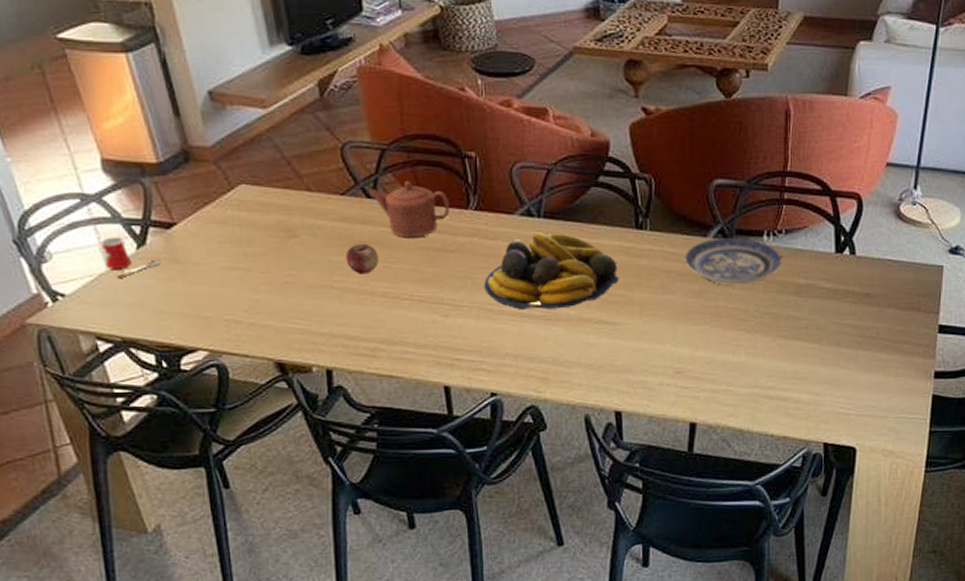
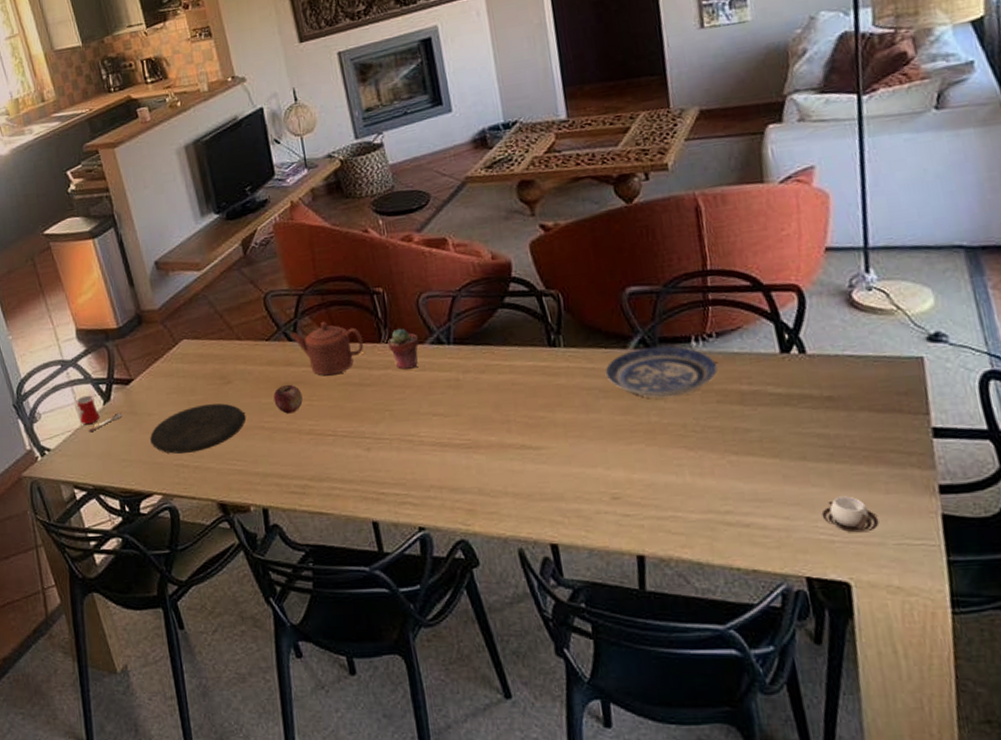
plate: none [196,257,313,308] -> present [150,403,246,454]
potted succulent: none [476,196,509,238] -> present [388,328,420,370]
fruit bowl: present [484,233,619,310] -> none [402,358,538,439]
cup: none [844,377,886,408] -> present [821,496,879,533]

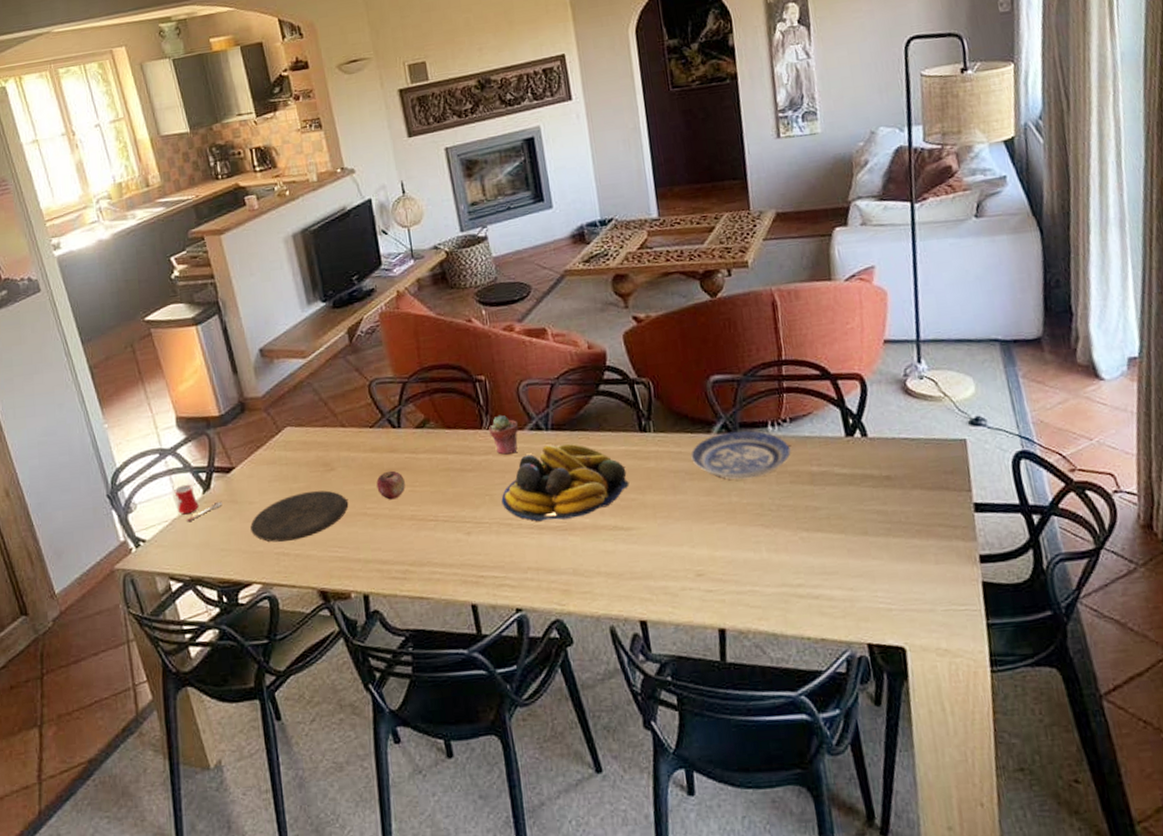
teapot: present [289,321,364,376] -> none [393,408,466,462]
fruit bowl: none [402,358,538,439] -> present [501,443,629,522]
cup: present [821,496,879,533] -> none [880,567,930,601]

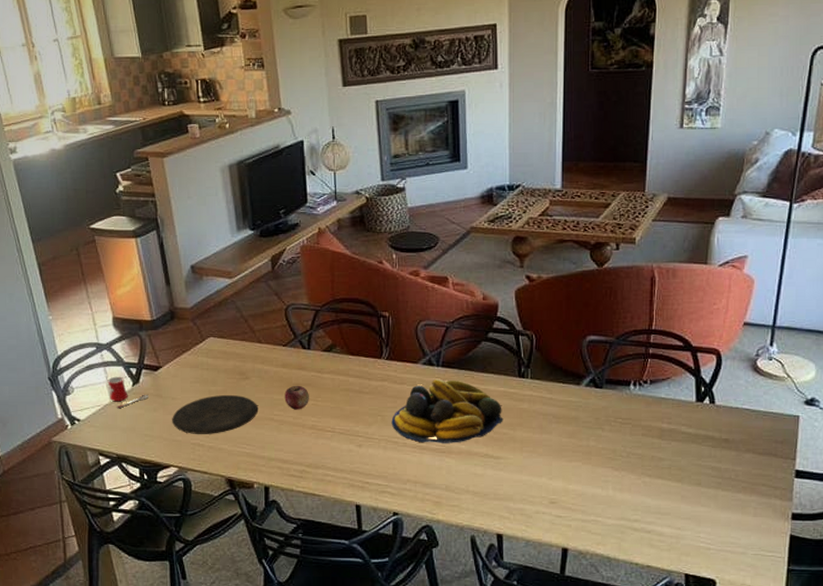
potted succulent: present [489,414,519,455] -> none [387,348,414,383]
plate: present [691,430,791,479] -> none [560,386,647,428]

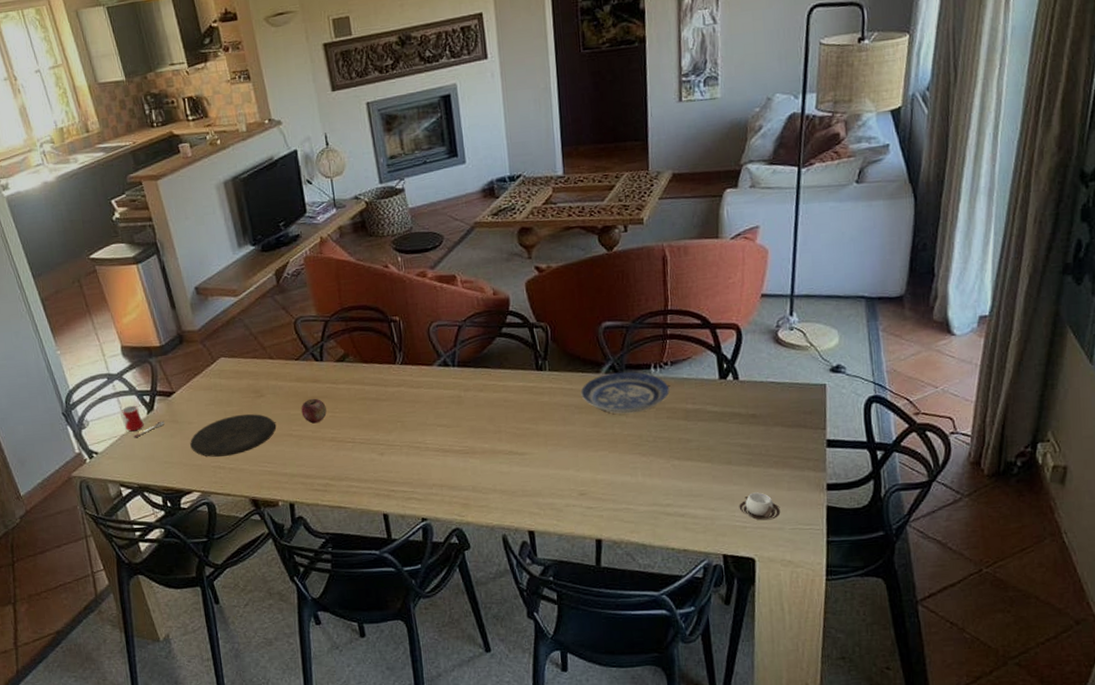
fruit bowl: present [391,379,503,443] -> none [411,379,525,446]
plate: none [560,386,647,428] -> present [580,371,670,414]
cup: none [704,515,745,544] -> present [739,492,781,521]

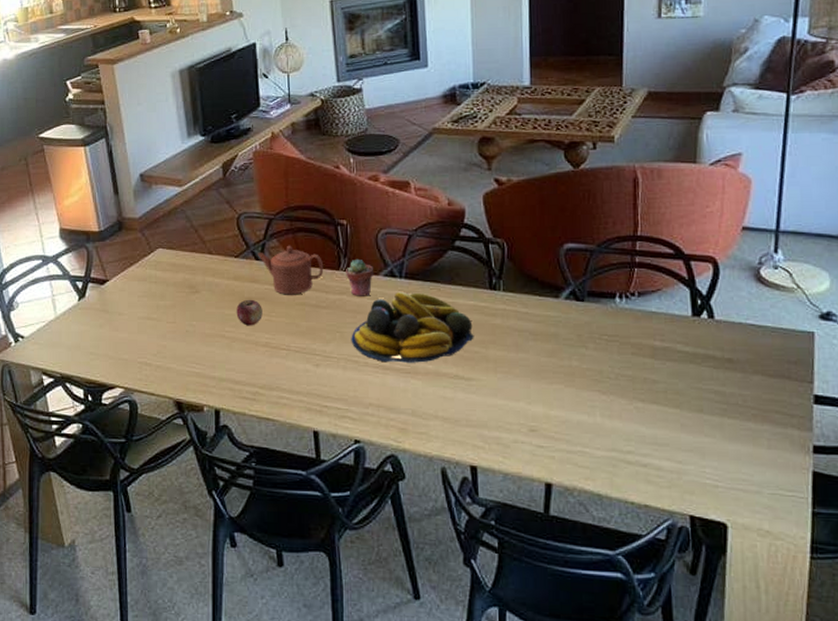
mug: present [121,405,165,438] -> none [53,290,95,325]
plate: present [190,413,277,457] -> none [118,309,209,352]
teapot: none [316,344,381,392] -> present [257,245,324,295]
potted succulent: none [402,352,429,387] -> present [346,258,374,296]
fruit bowl: none [411,379,525,446] -> present [351,292,474,363]
plate: present [580,371,670,414] -> none [537,299,636,346]
cup: present [739,492,781,521] -> none [710,447,758,481]

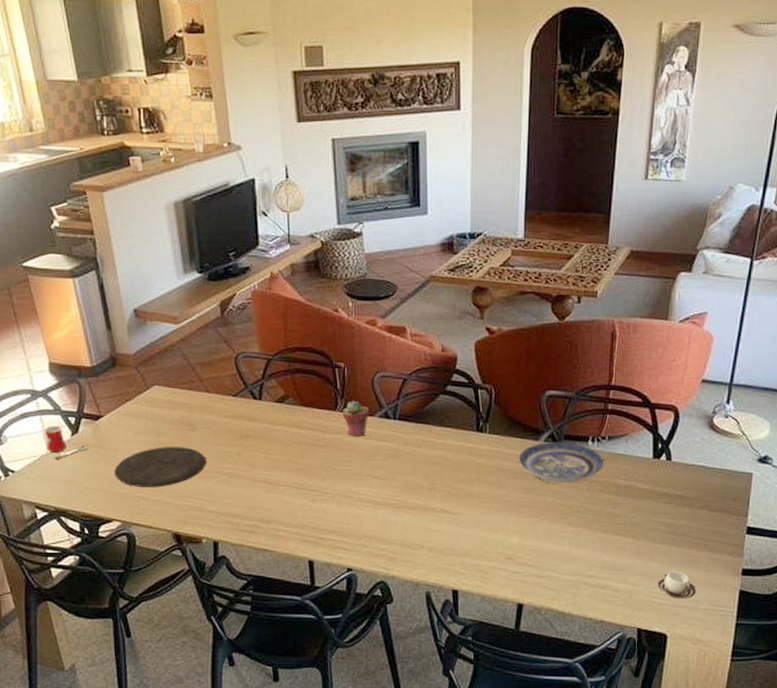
mug: none [53,290,95,325] -> present [44,425,89,460]
plate: none [118,309,209,352] -> present [114,446,207,487]
apple: present [236,299,262,326] -> none [234,437,260,463]
teapot: present [257,245,324,295] -> none [255,385,321,434]
fruit bowl: present [351,292,474,363] -> none [346,433,461,498]
plate: none [537,299,636,346] -> present [518,441,604,484]
cup: none [710,447,758,481] -> present [657,571,696,599]

